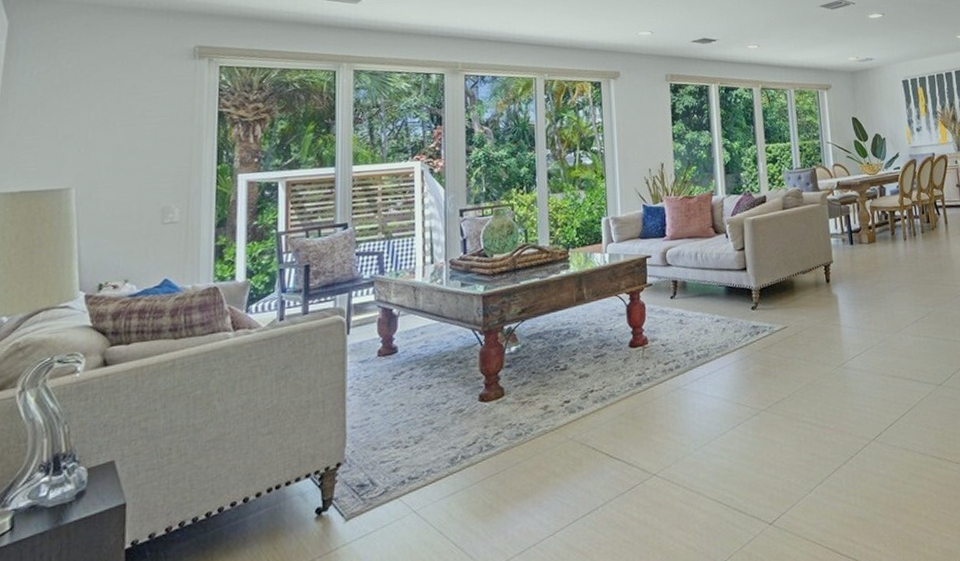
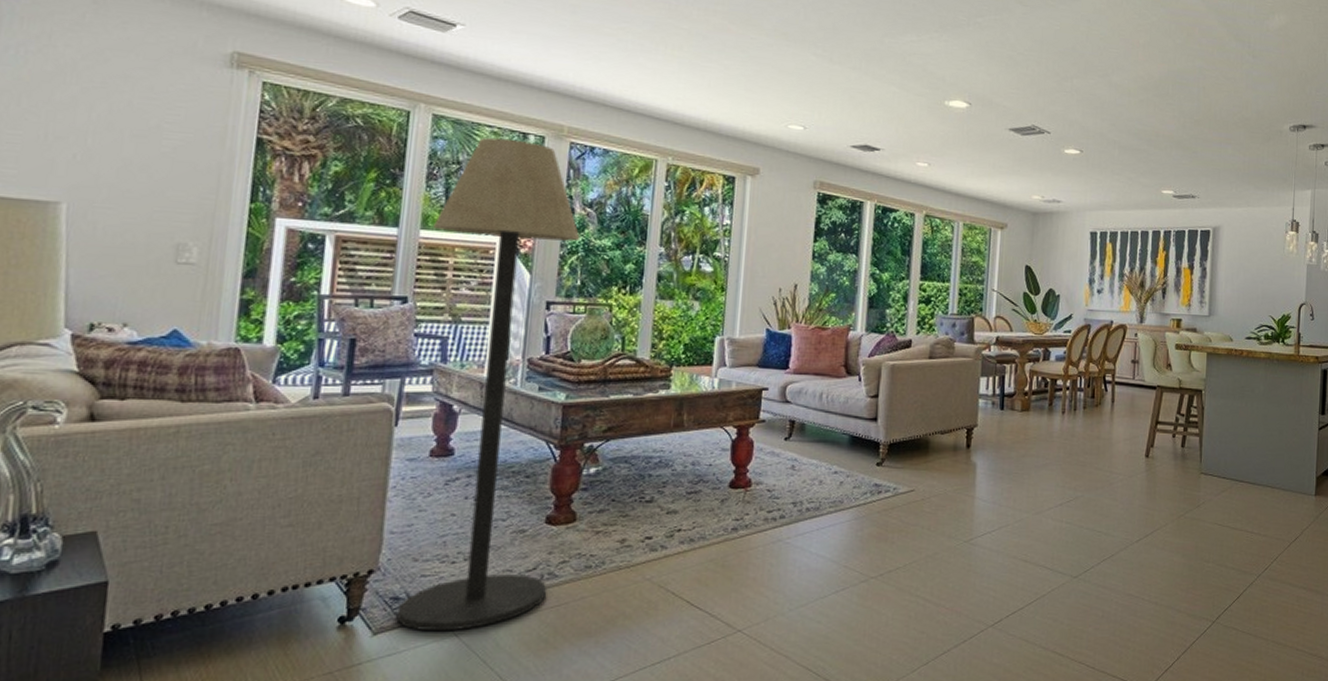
floor lamp: none [362,80,487,512] -> present [396,137,580,632]

